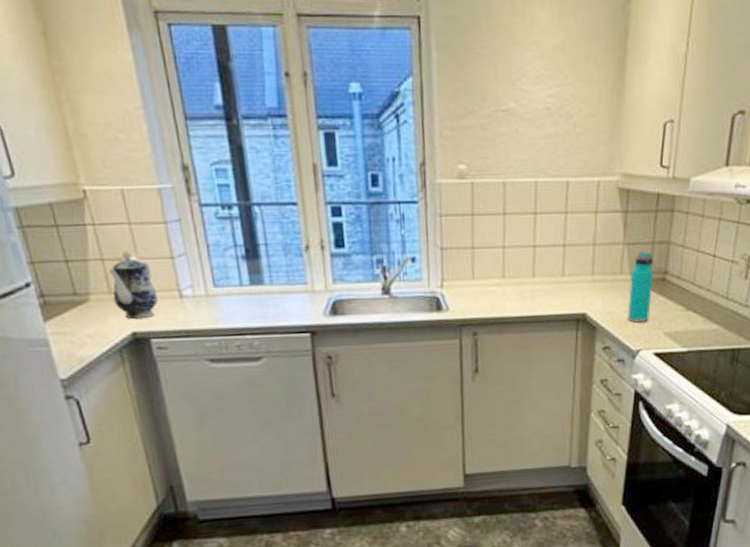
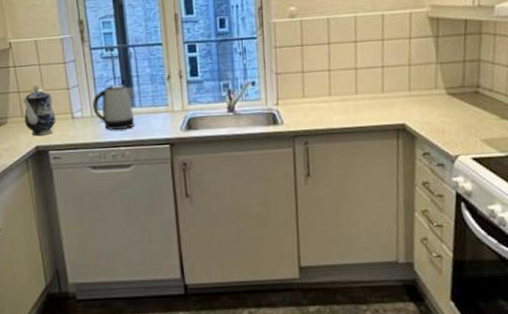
kettle: none [207,254,265,314] -> present [93,84,135,131]
water bottle: present [628,251,653,323] -> none [444,69,467,131]

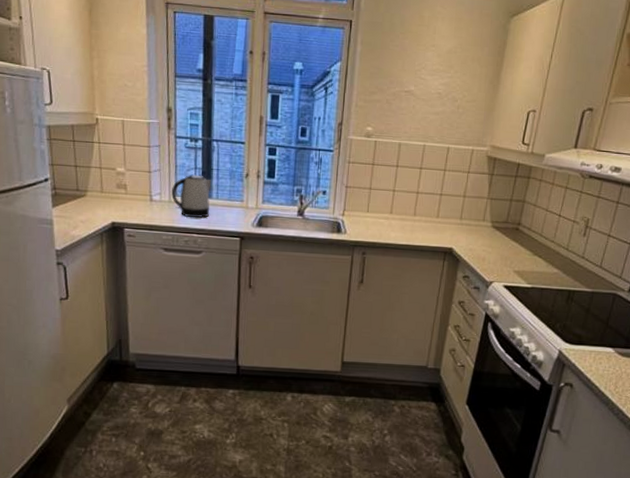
teapot: present [23,85,56,137] -> none [104,164,135,213]

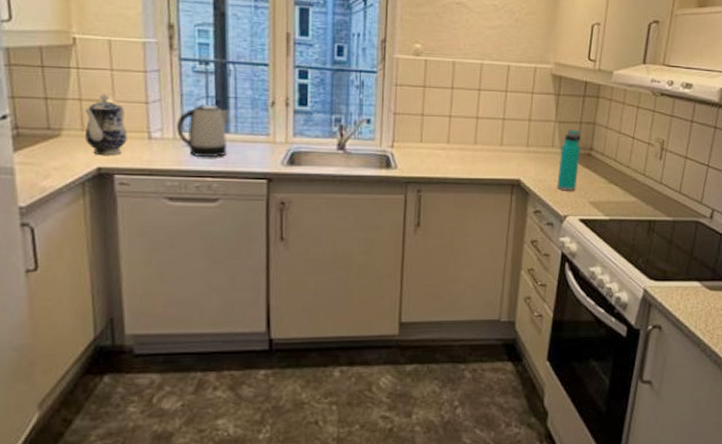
teapot: none [104,164,135,213] -> present [85,94,127,156]
water bottle: none [485,206,510,261] -> present [557,129,580,191]

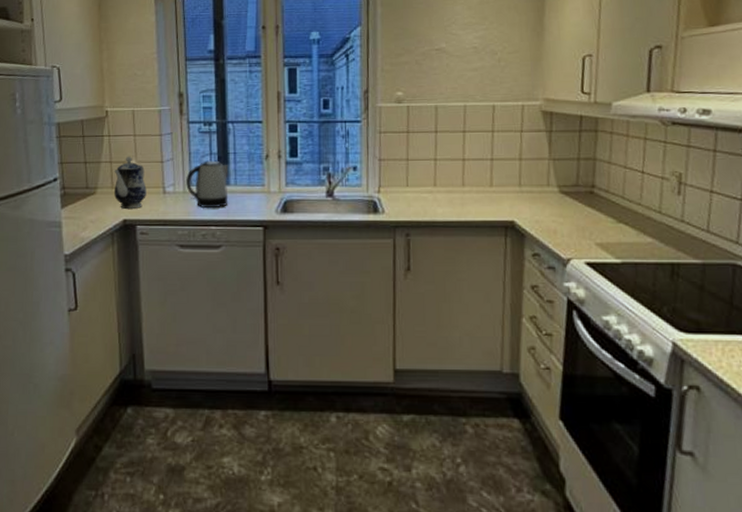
water bottle: present [557,129,580,191] -> none [556,167,581,232]

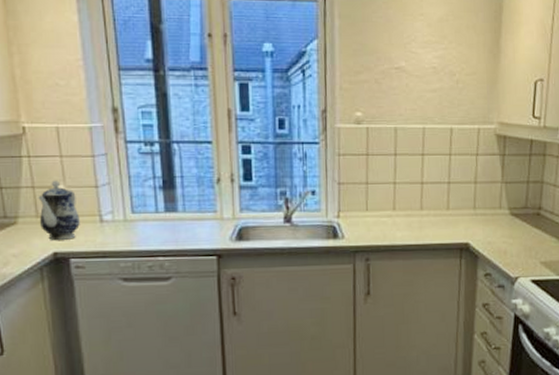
kettle: present [186,160,229,209] -> none [126,185,177,238]

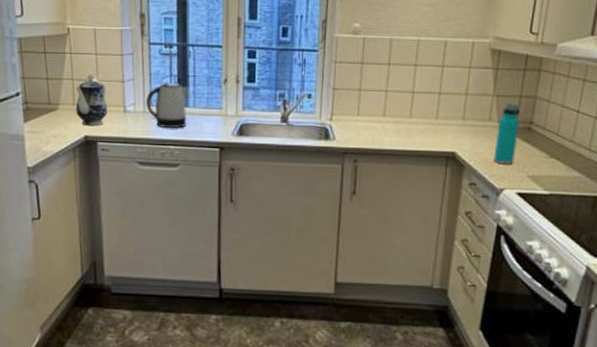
kettle: none [126,185,177,238] -> present [146,82,188,129]
water bottle: none [506,189,529,252] -> present [494,103,520,165]

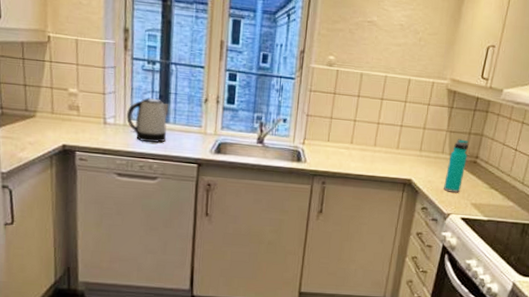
teapot: present [76,74,108,127] -> none [54,84,87,136]

